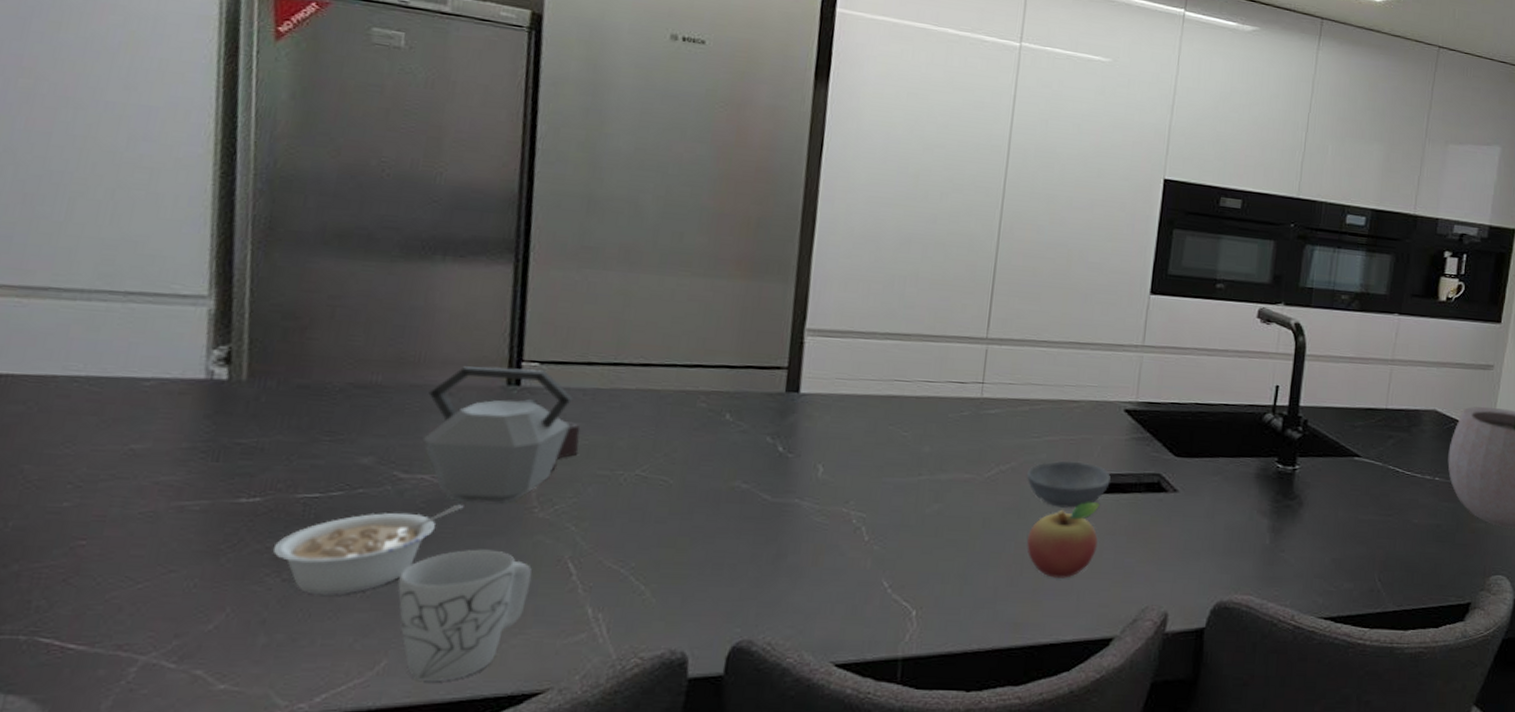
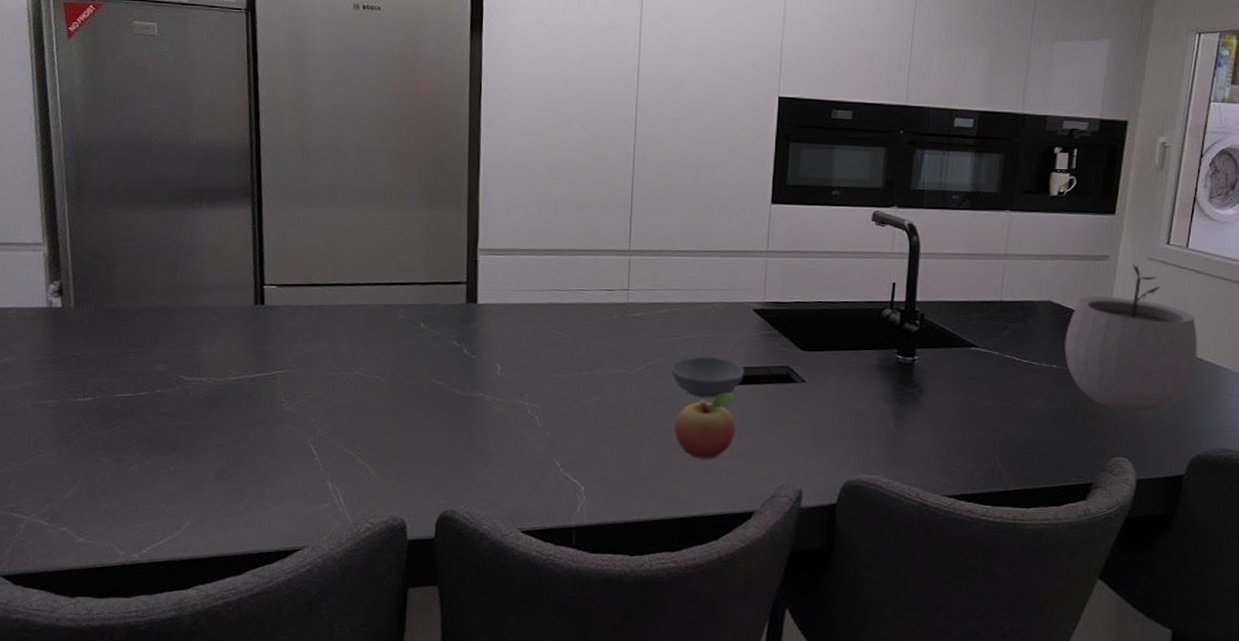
legume: present [272,504,462,595] -> none [103,401,231,472]
mug: present [397,549,532,681] -> none [191,436,286,539]
kettle: present [422,366,581,503] -> none [198,290,311,399]

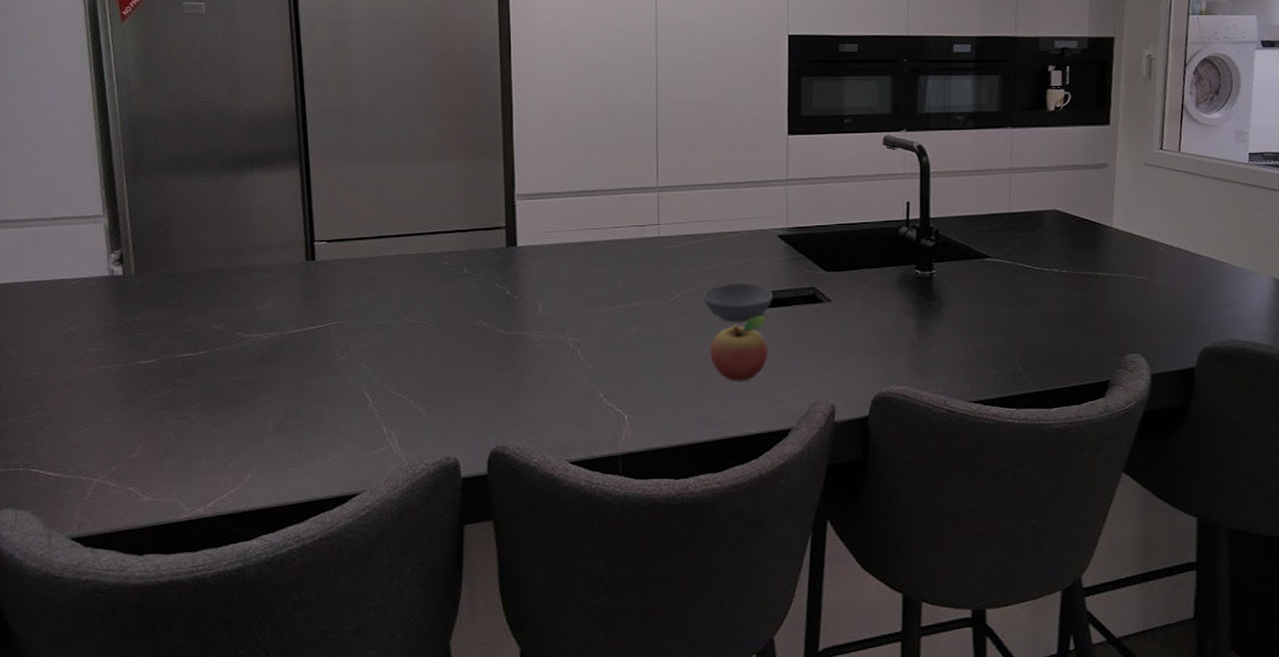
plant pot: present [1064,264,1198,413] -> none [1072,170,1199,311]

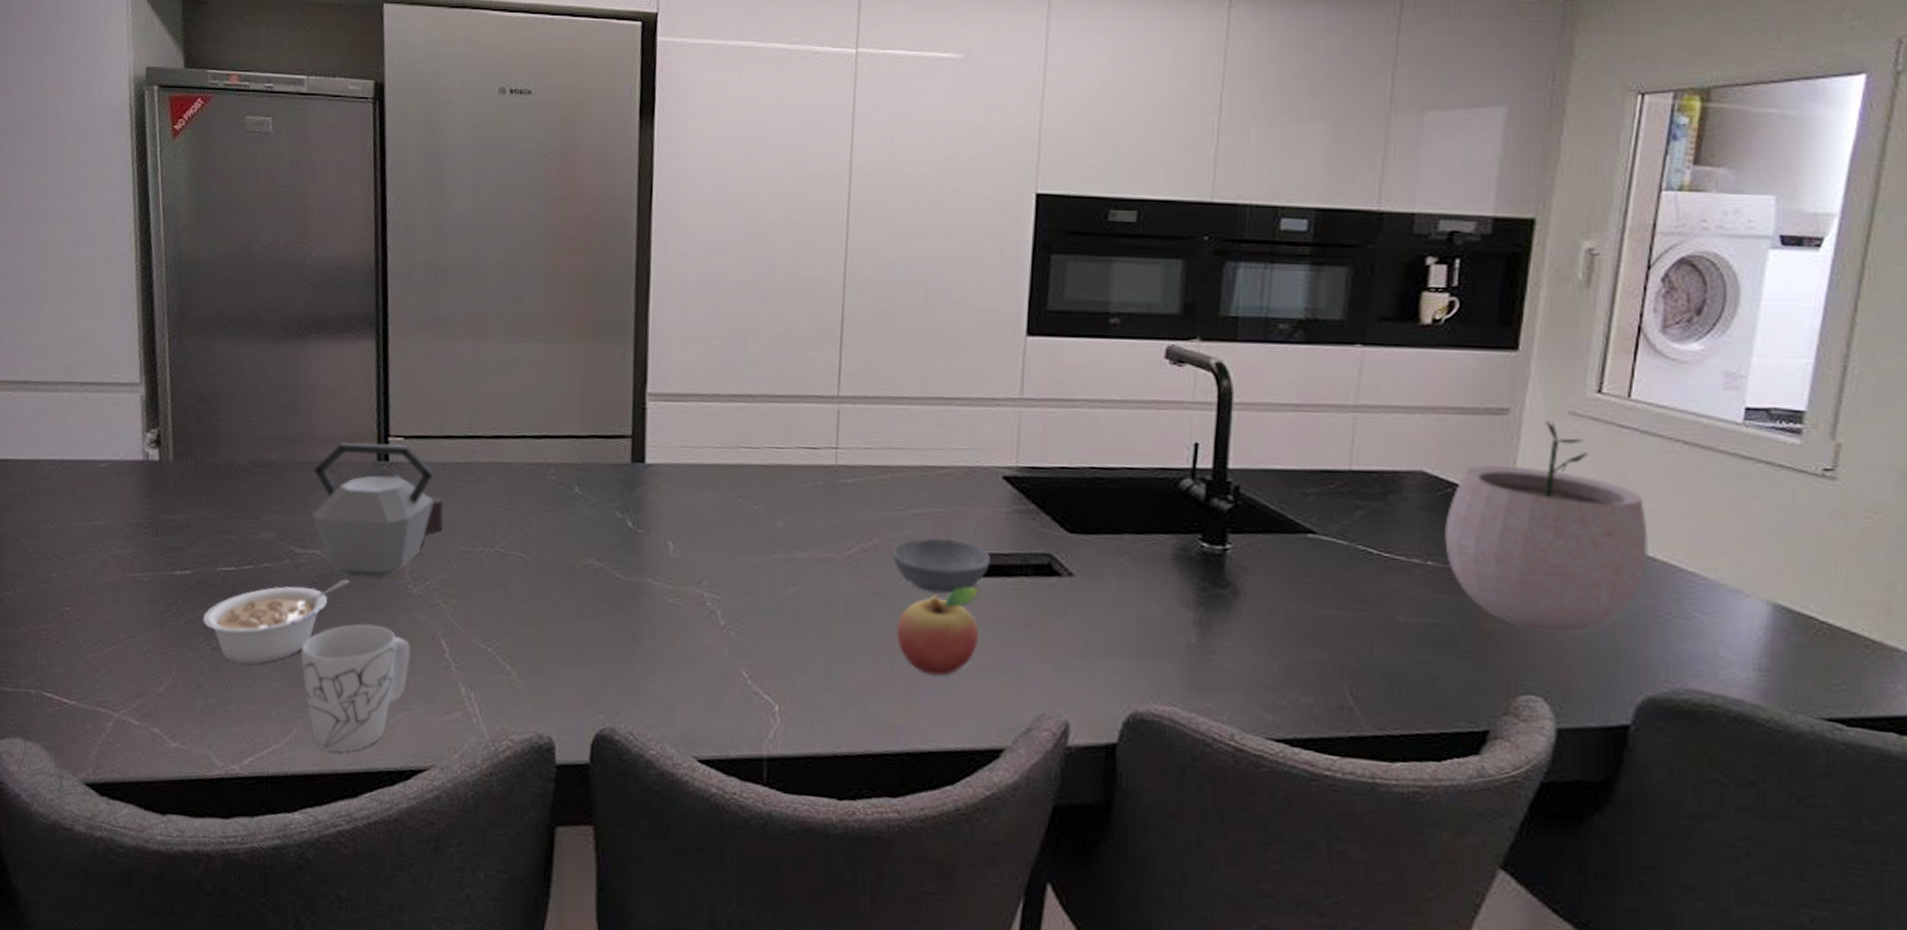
legume: none [166,354,287,428] -> present [202,579,348,664]
mug: none [251,387,341,488] -> present [301,624,411,752]
kettle: none [254,247,362,352] -> present [311,442,443,579]
plant pot: none [1072,170,1199,311] -> present [1445,421,1648,634]

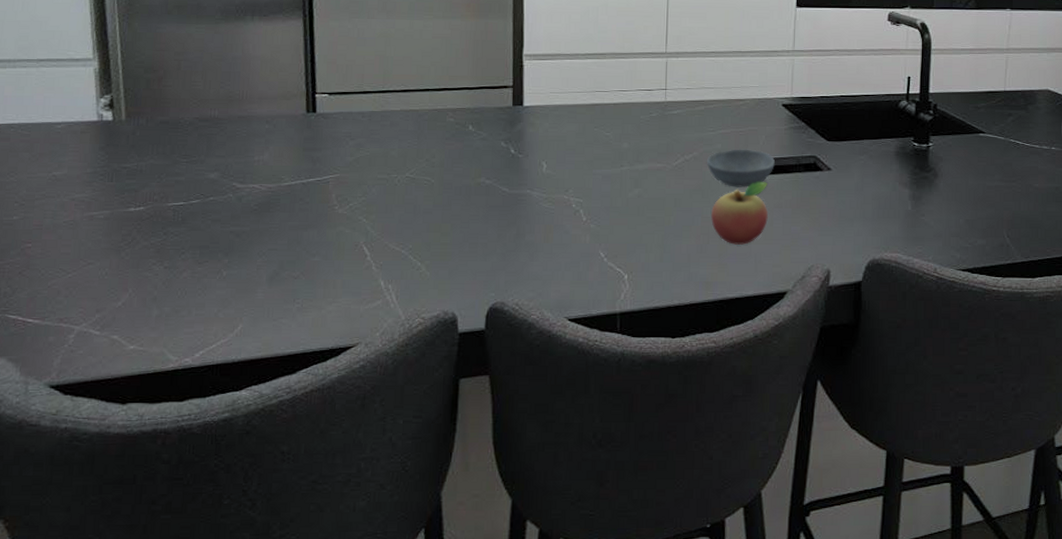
legume: present [202,579,348,664] -> none [155,206,284,278]
mug: present [301,624,411,752] -> none [244,239,338,339]
kettle: present [311,442,443,579] -> none [250,99,363,203]

